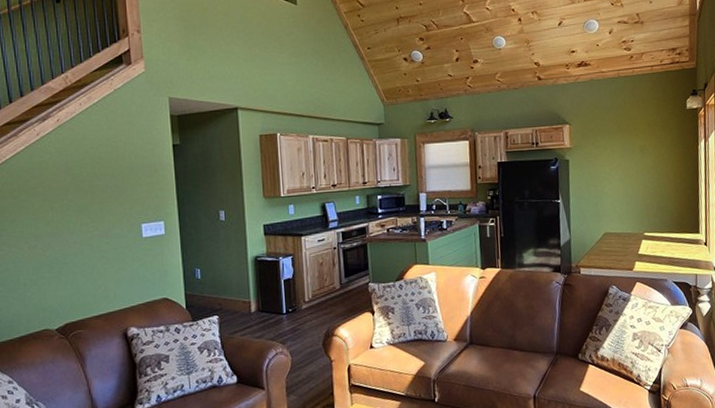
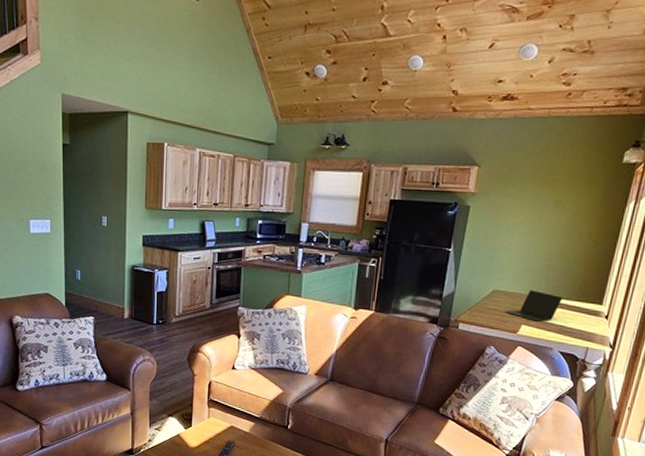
laptop: none [618,228,665,257] -> present [505,290,563,322]

